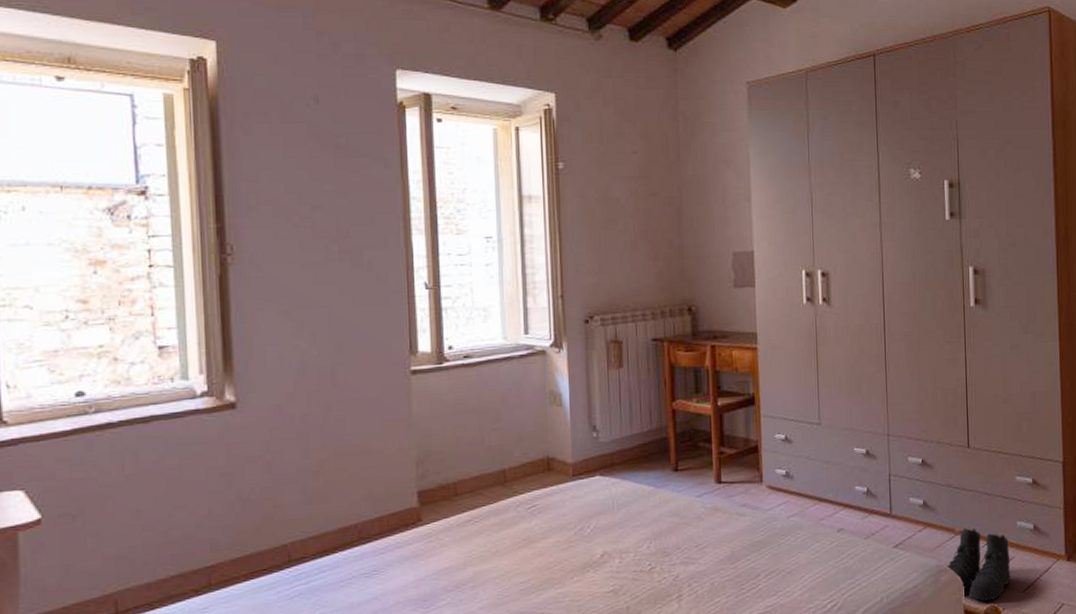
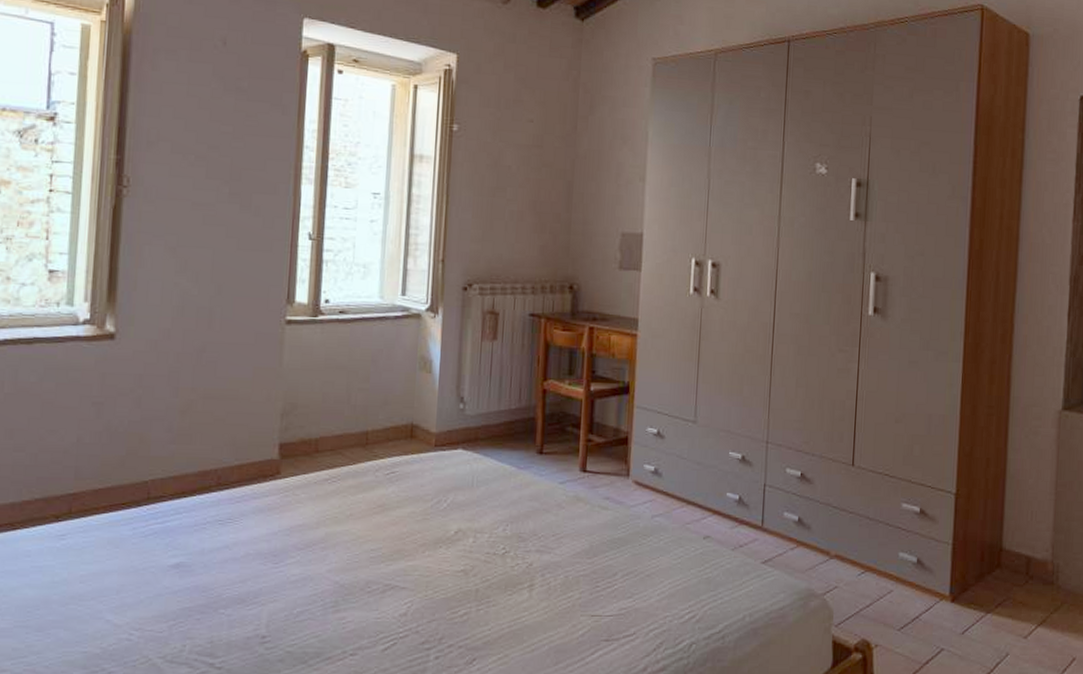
boots: present [945,527,1011,601] -> none [815,552,888,634]

